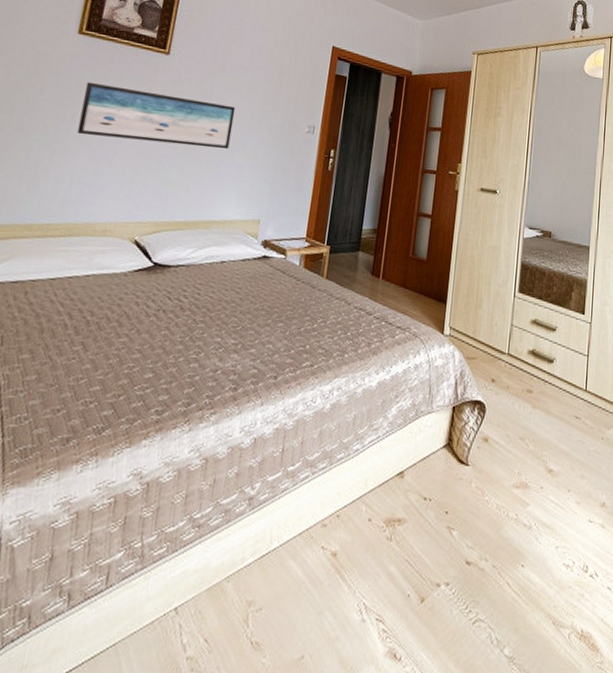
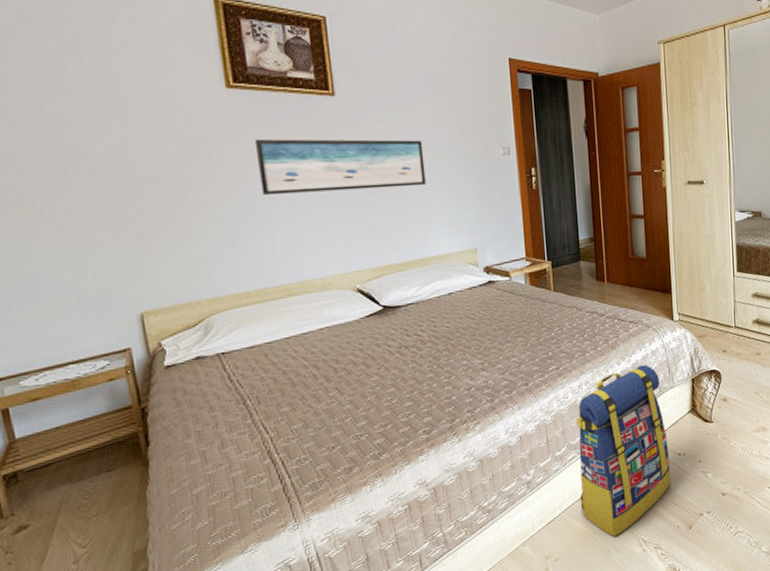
backpack: none [300,379,418,593] -> present [575,365,670,537]

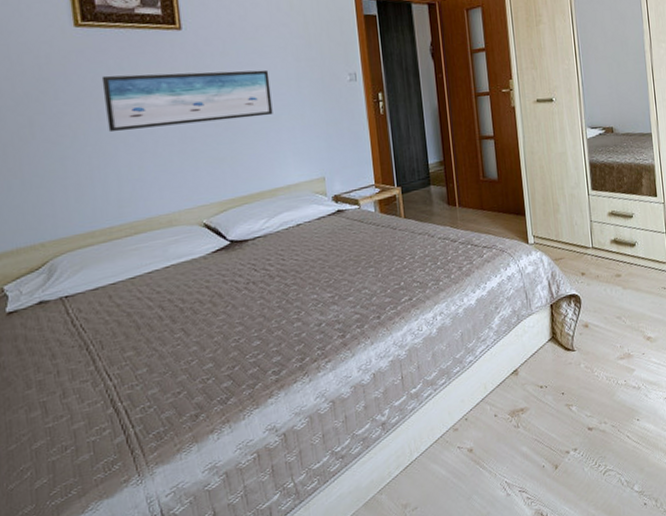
backpack: present [575,365,670,537] -> none [431,292,533,481]

